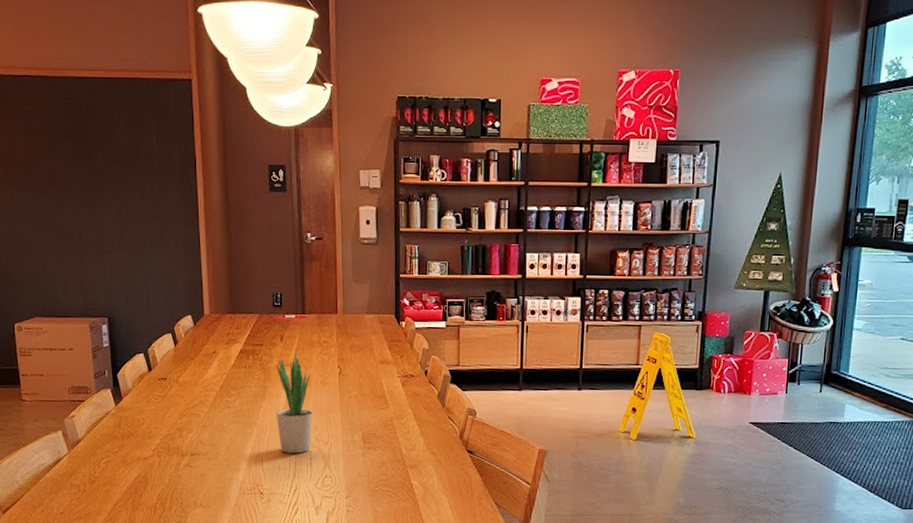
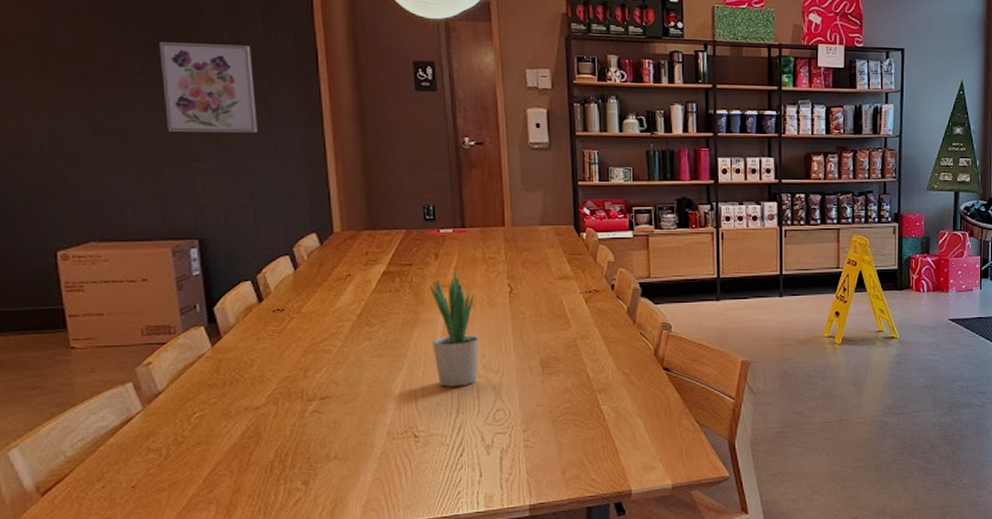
wall art: none [83,154,151,229] -> present [159,42,257,133]

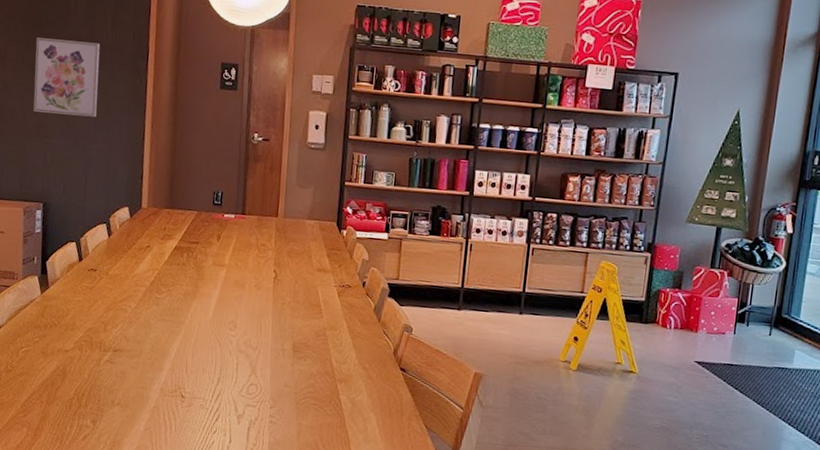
potted plant: present [430,267,479,387] -> none [205,249,245,358]

